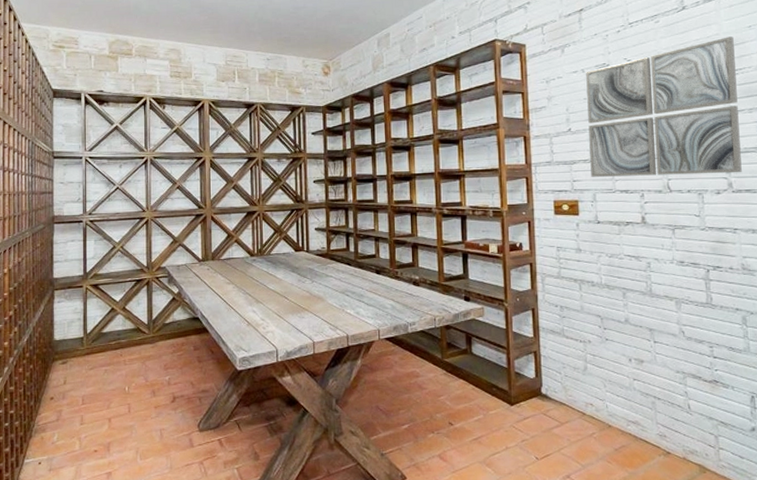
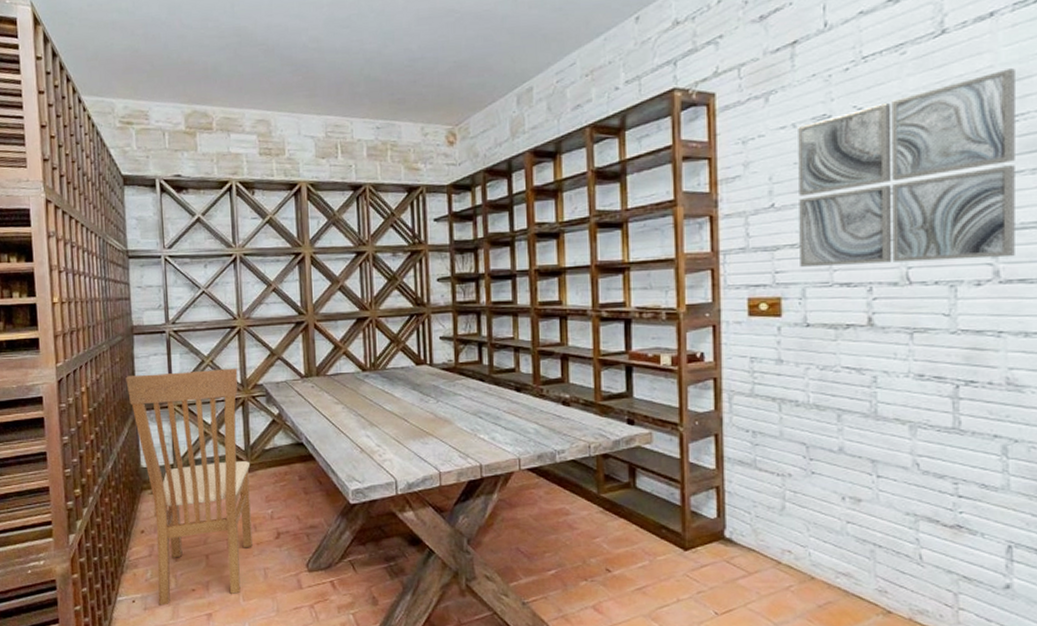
chair: none [45,253,152,466] -> present [126,368,253,606]

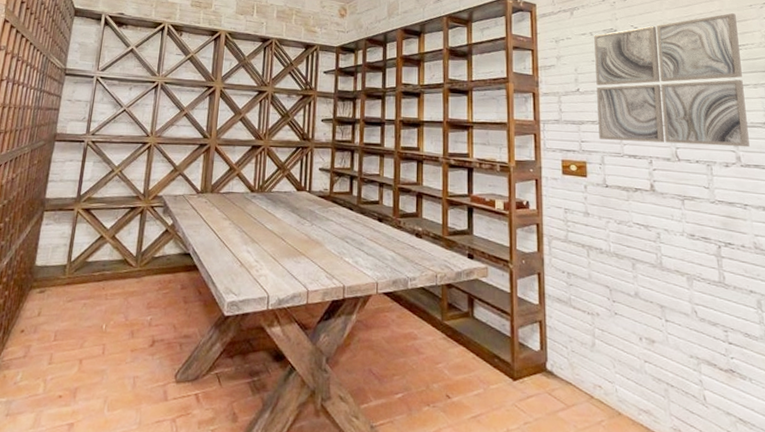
chair: present [126,368,253,606] -> none [21,177,143,412]

